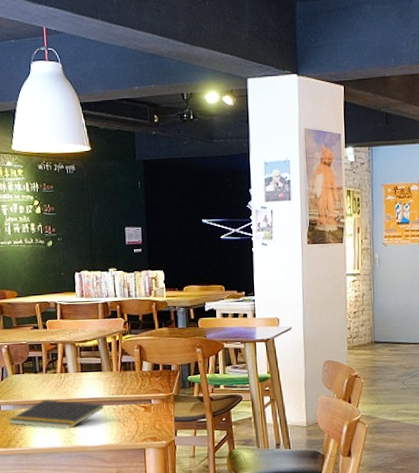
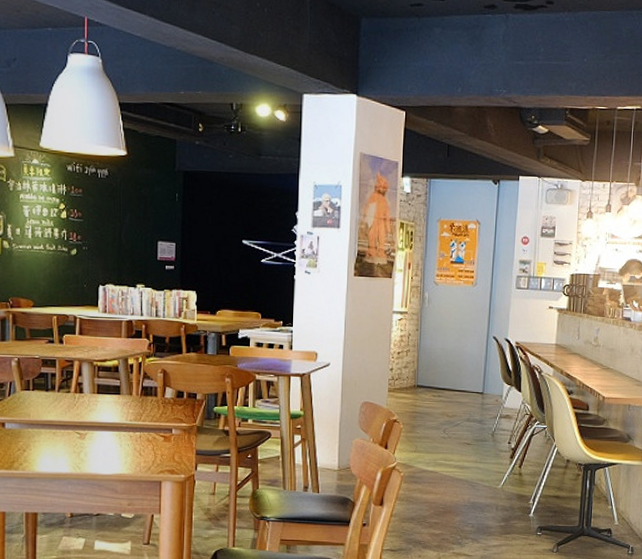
notepad: present [8,399,104,429] -> none [12,420,119,454]

